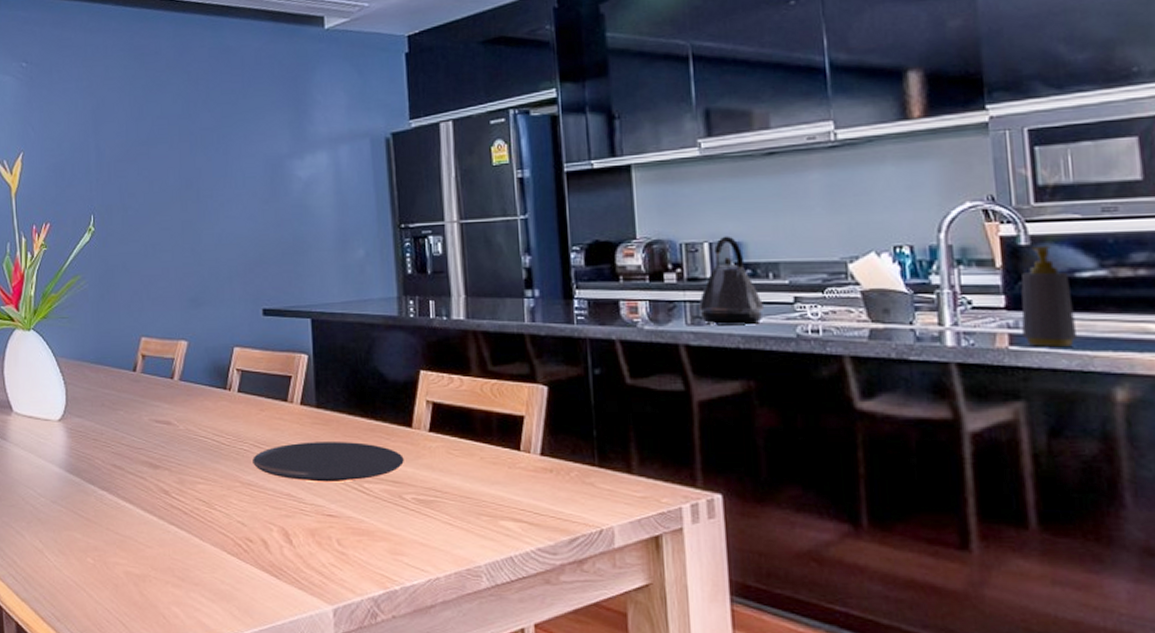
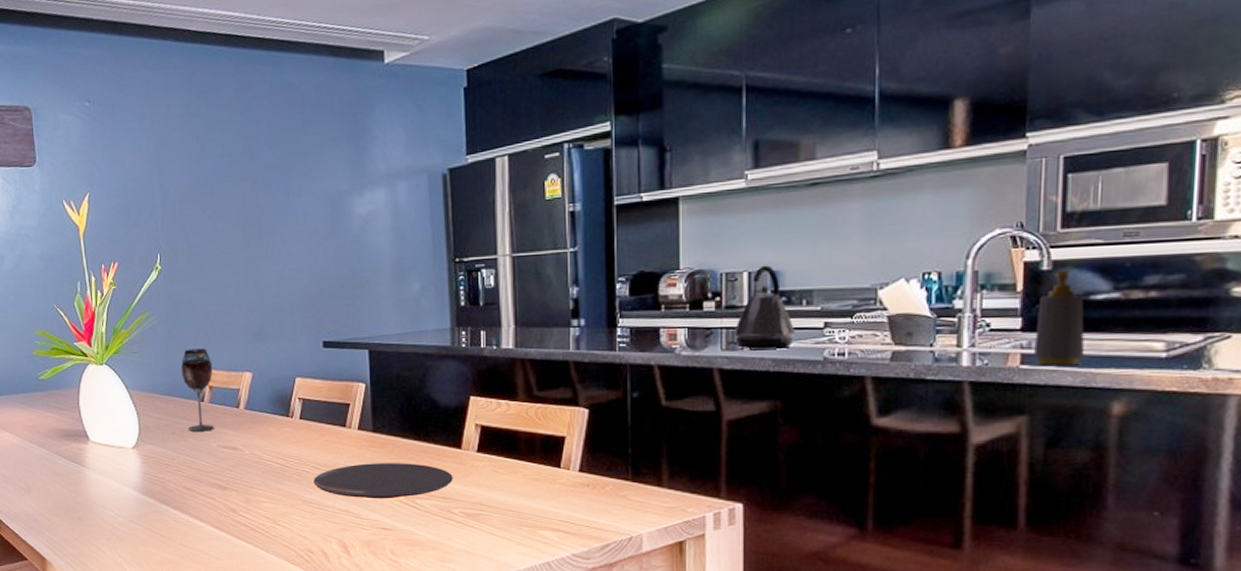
wineglass: none [113,314,147,404] -> present [181,348,214,431]

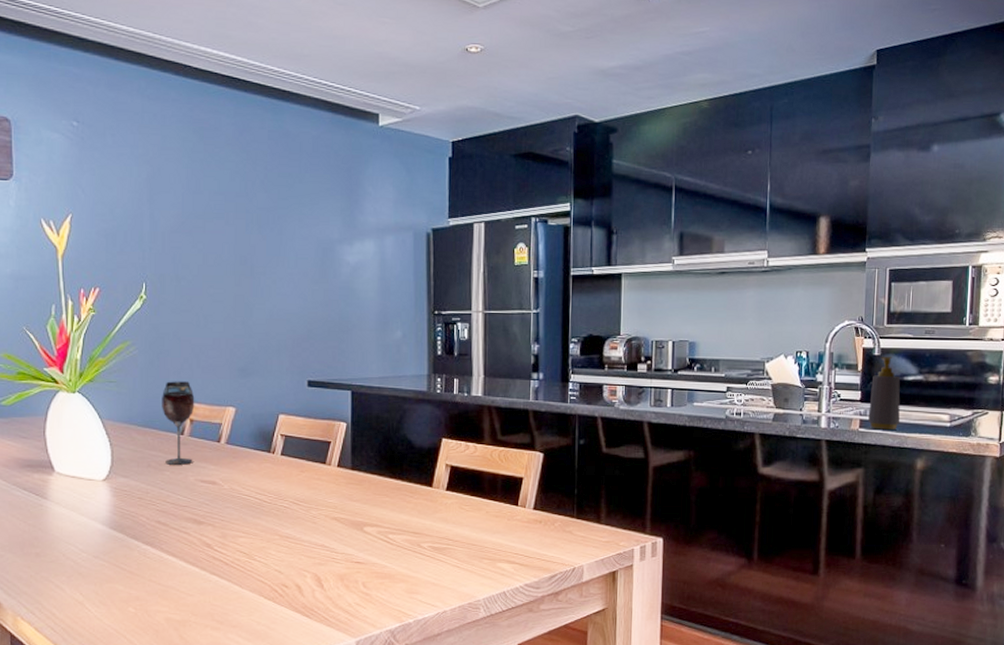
plate: present [313,463,453,499] -> none [291,499,424,534]
kettle: present [733,265,796,350] -> none [660,336,706,408]

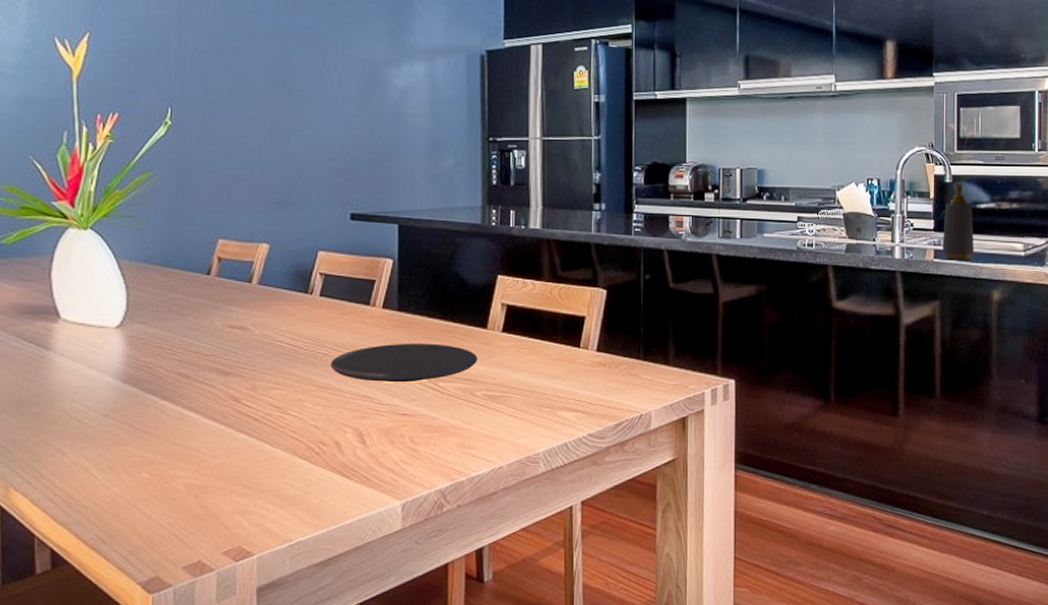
wineglass: present [162,381,195,465] -> none [186,215,224,309]
plate: none [291,499,424,534] -> present [331,343,478,383]

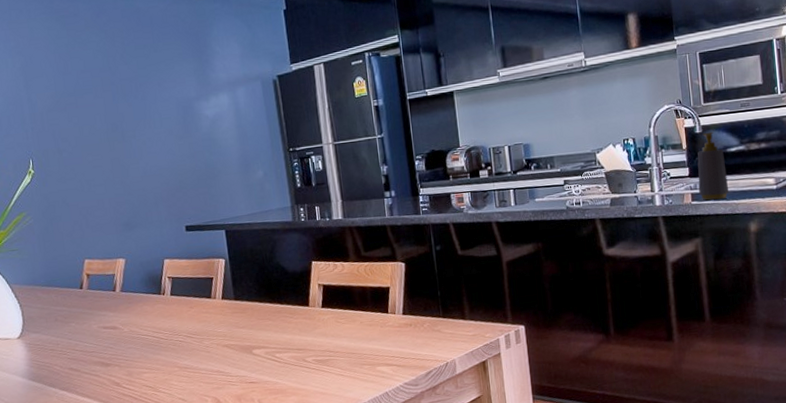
plate: present [331,343,478,383] -> none [187,323,305,359]

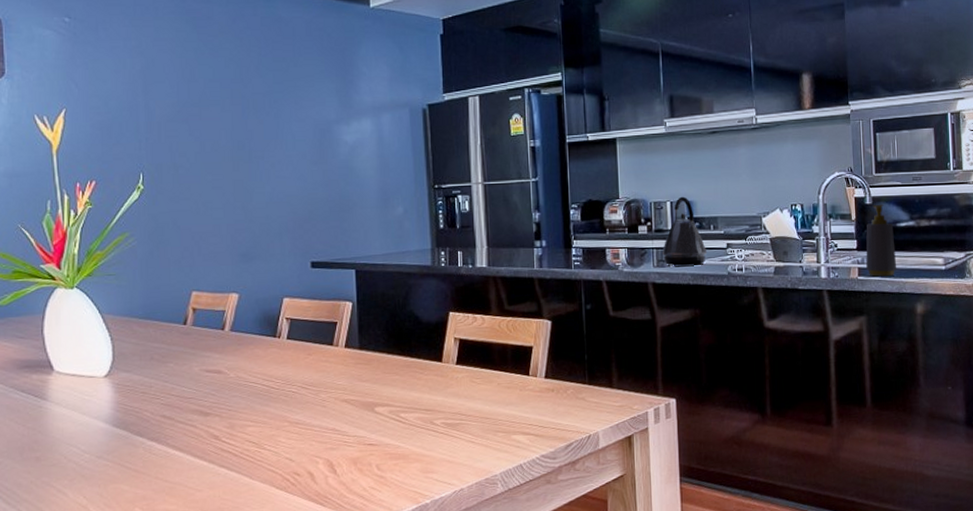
kettle: none [503,140,546,205] -> present [662,196,708,267]

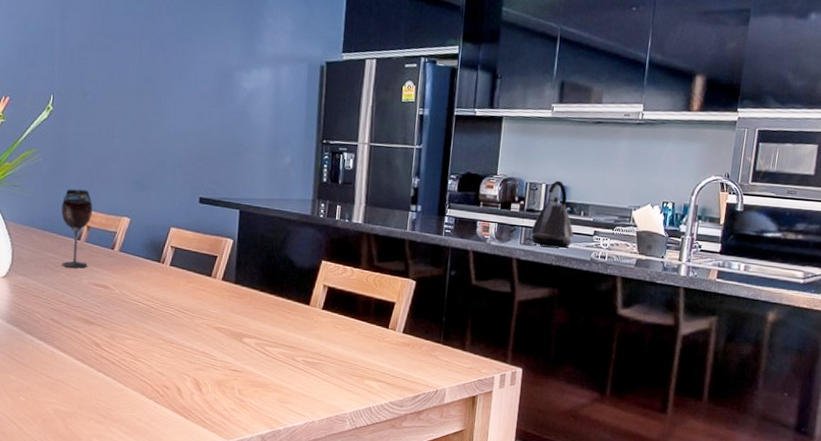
wineglass: none [163,270,197,356] -> present [61,189,93,268]
soap bottle: present [866,204,897,276] -> none [725,212,760,282]

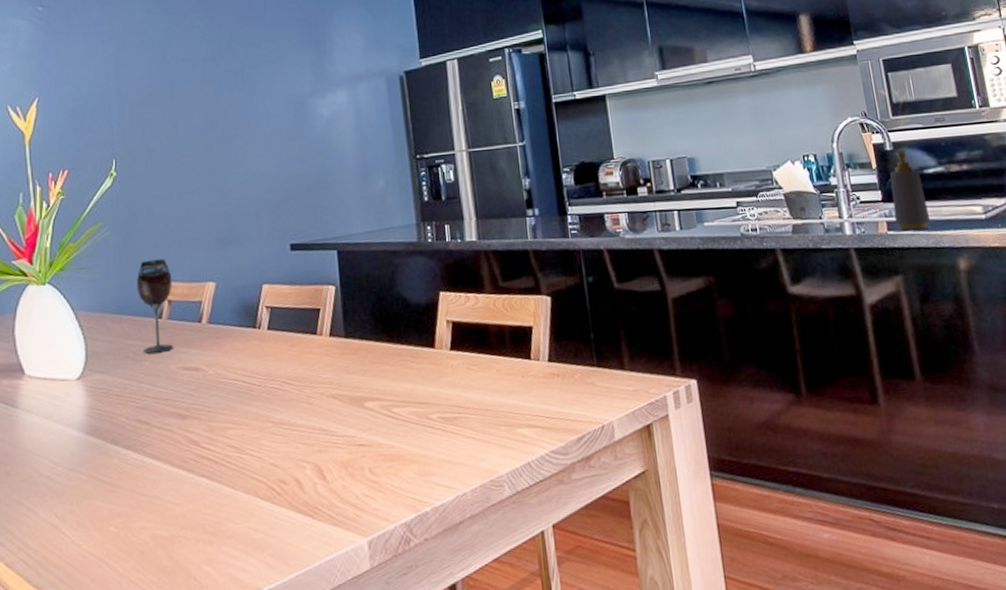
kettle: present [530,180,574,249] -> none [665,153,716,230]
soap bottle: none [725,212,760,282] -> present [890,149,931,230]

